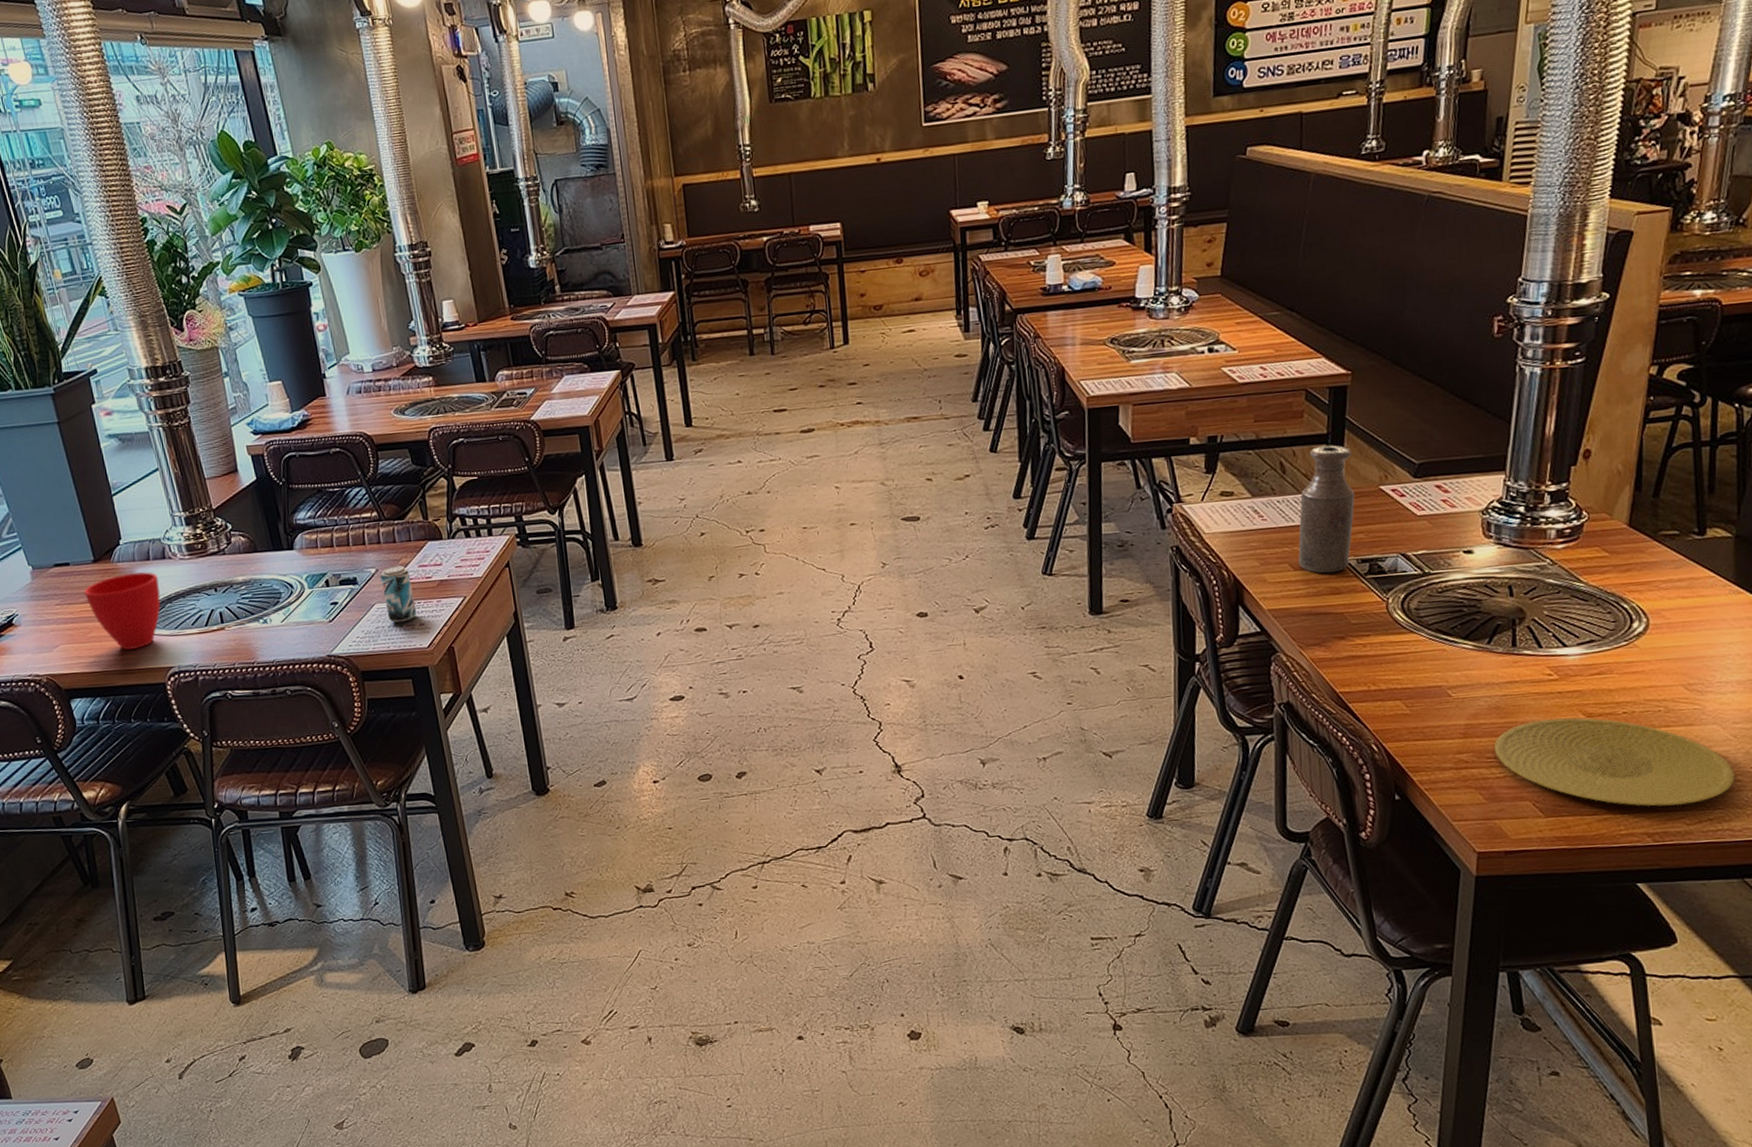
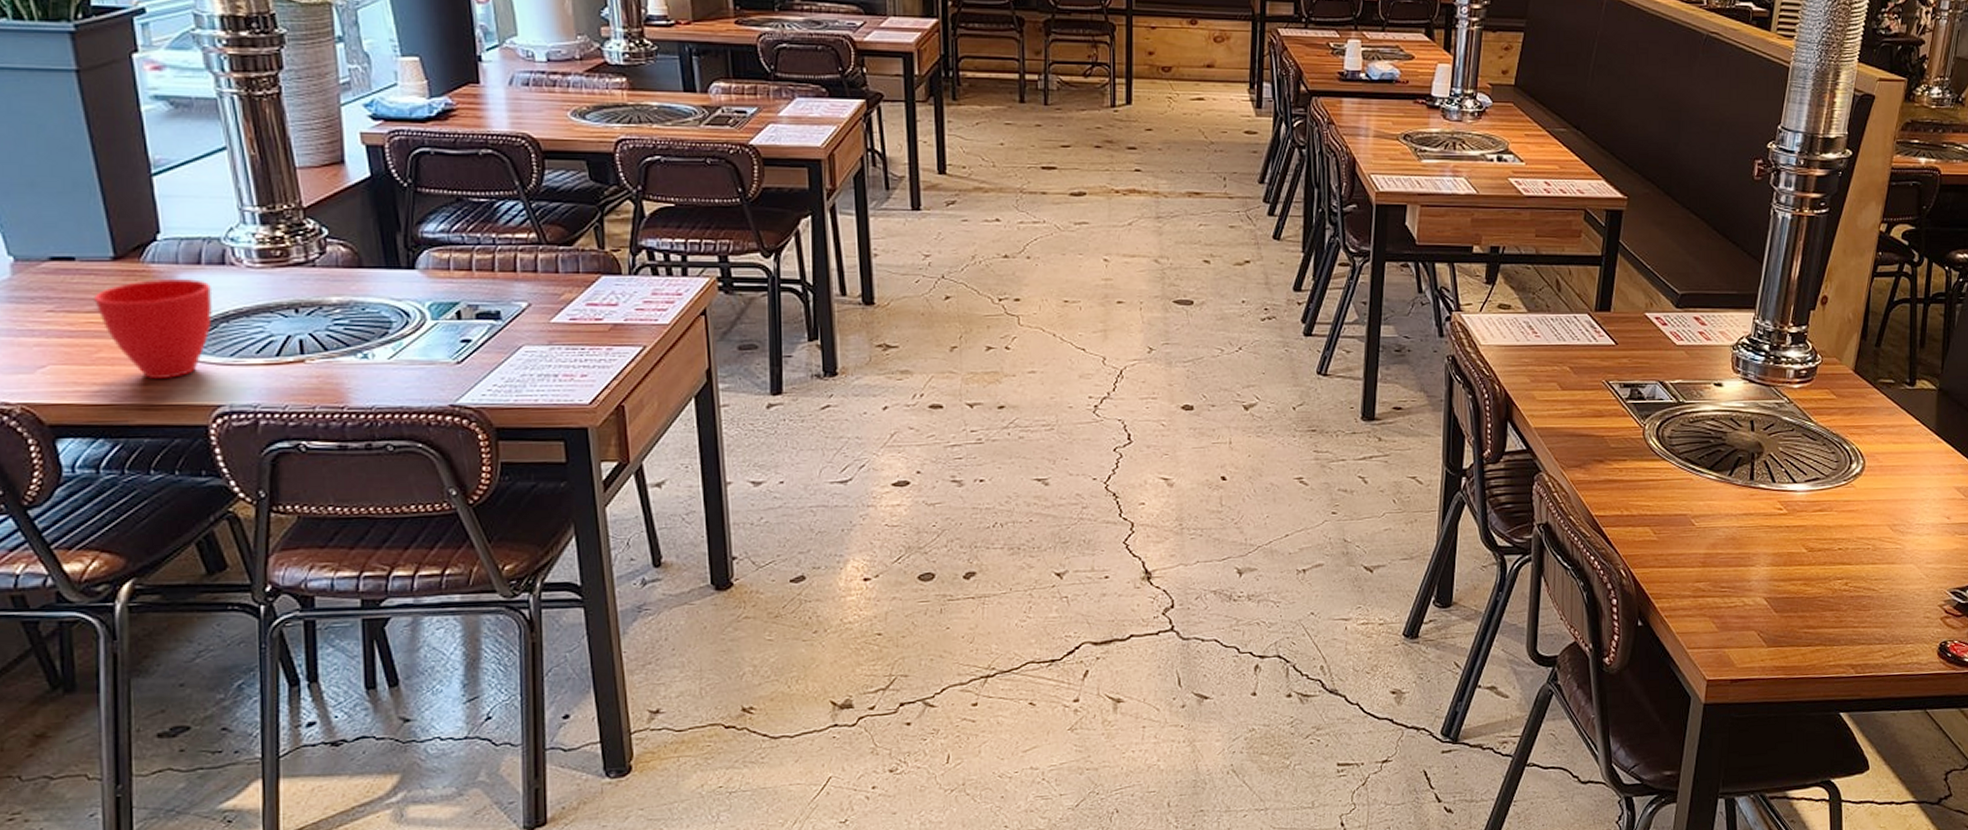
beer can: present [380,565,417,624] -> none [533,302,579,372]
bottle: present [1298,445,1355,574] -> none [1566,267,1622,396]
plate: present [1494,717,1735,807] -> none [1729,551,1925,640]

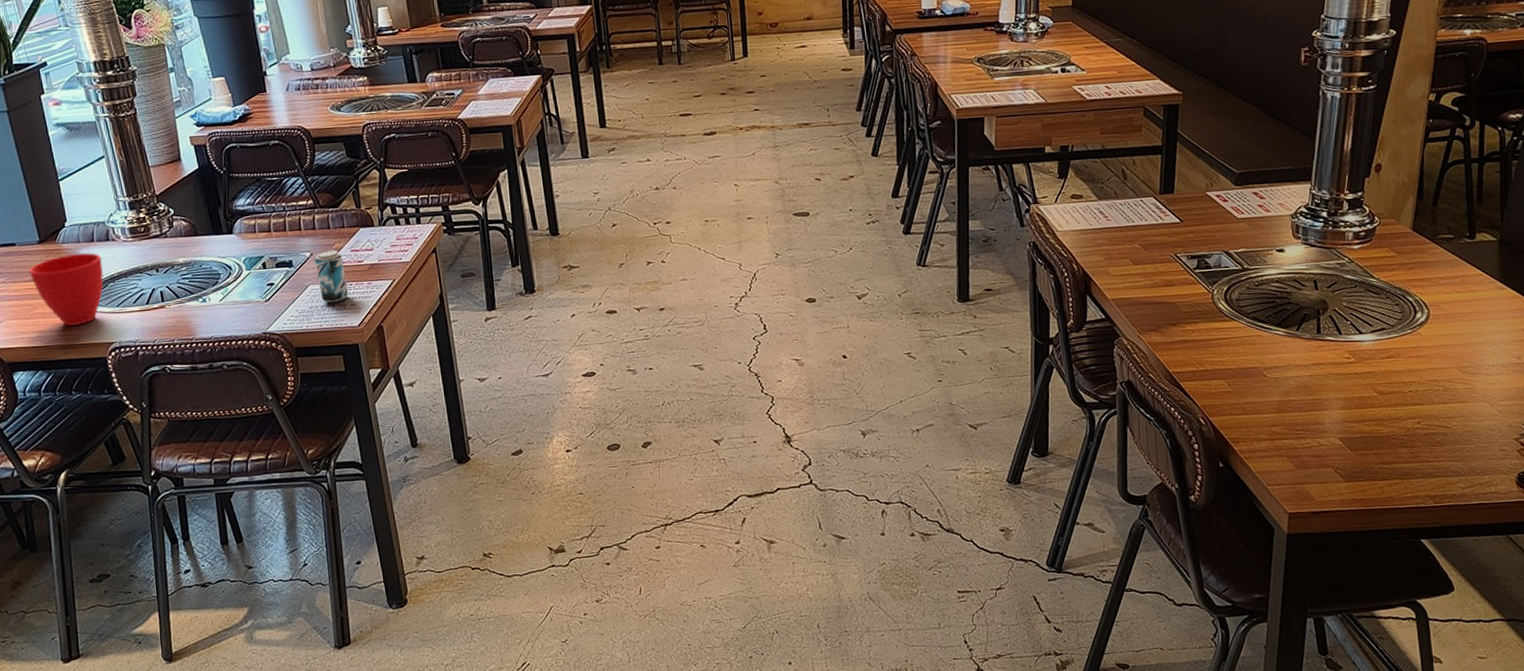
beer can: none [533,302,579,372] -> present [314,250,349,304]

